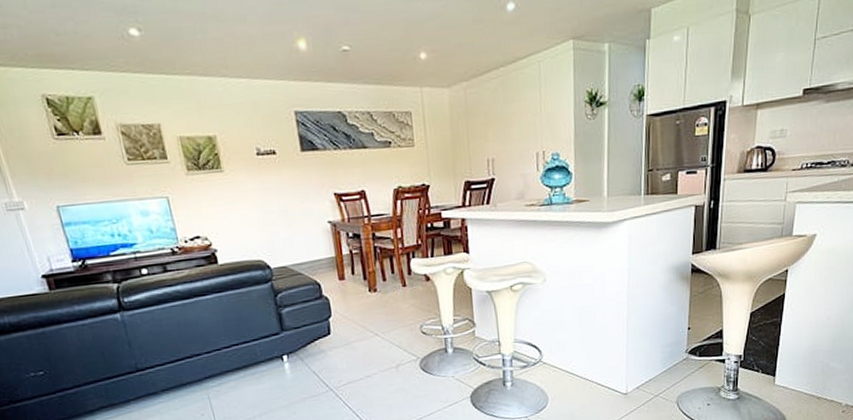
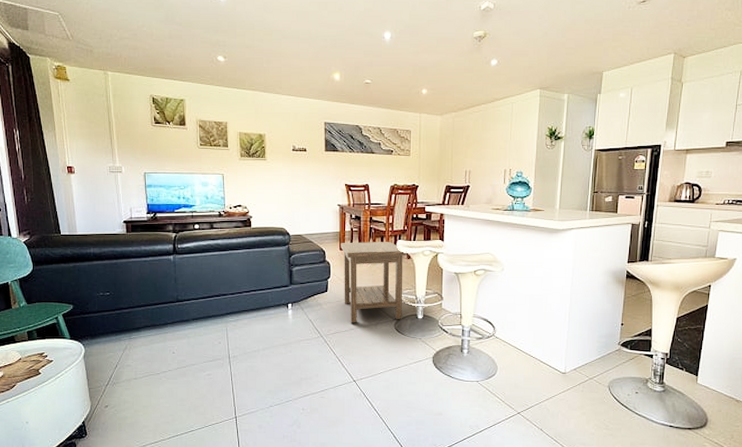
side table: none [339,262,428,369] -> present [341,242,407,323]

